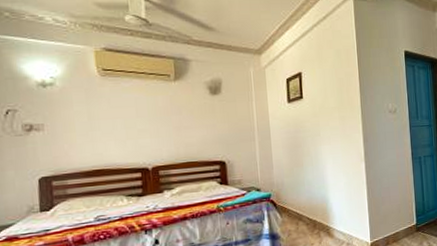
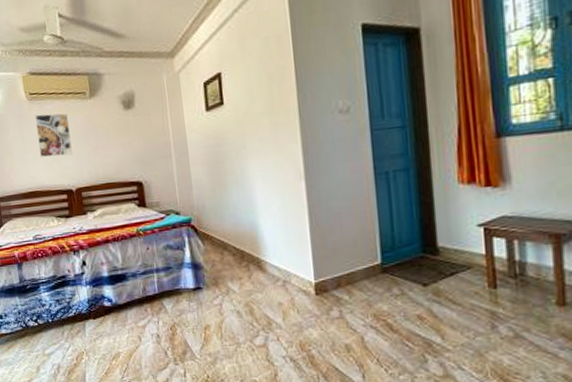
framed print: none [108,91,151,135] -> present [35,113,73,157]

